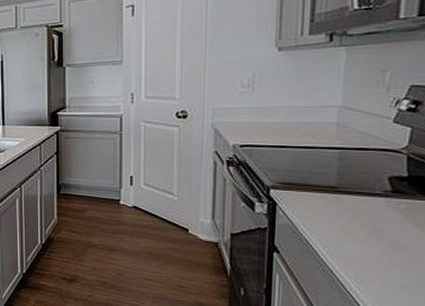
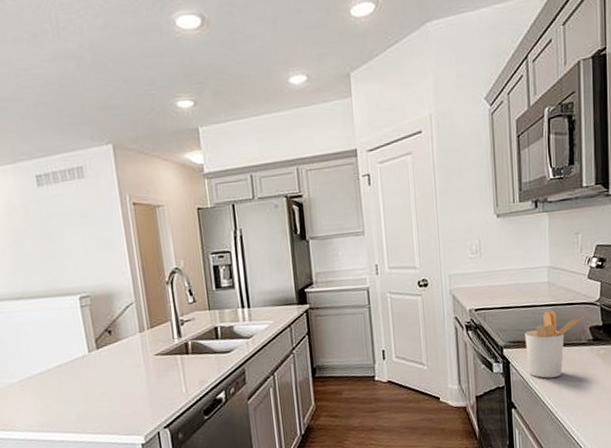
utensil holder: none [299,154,384,226] -> present [525,310,585,378]

